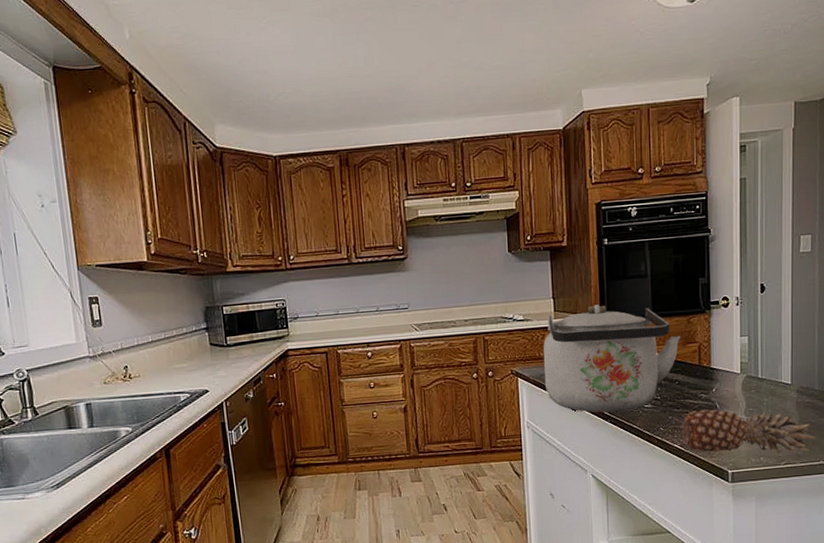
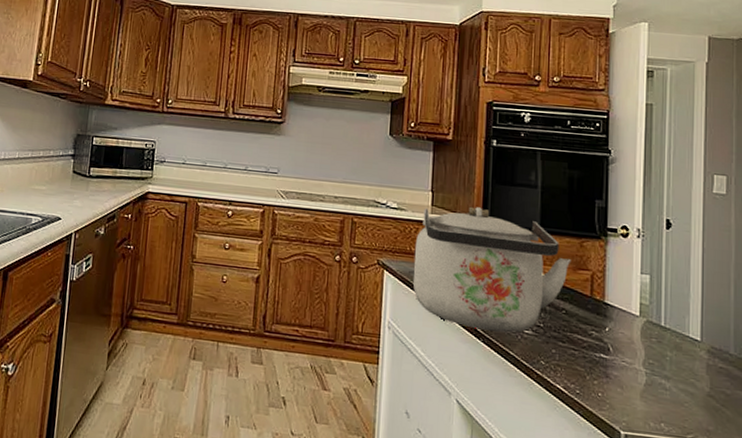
fruit: present [674,409,815,453] -> none [558,349,730,428]

